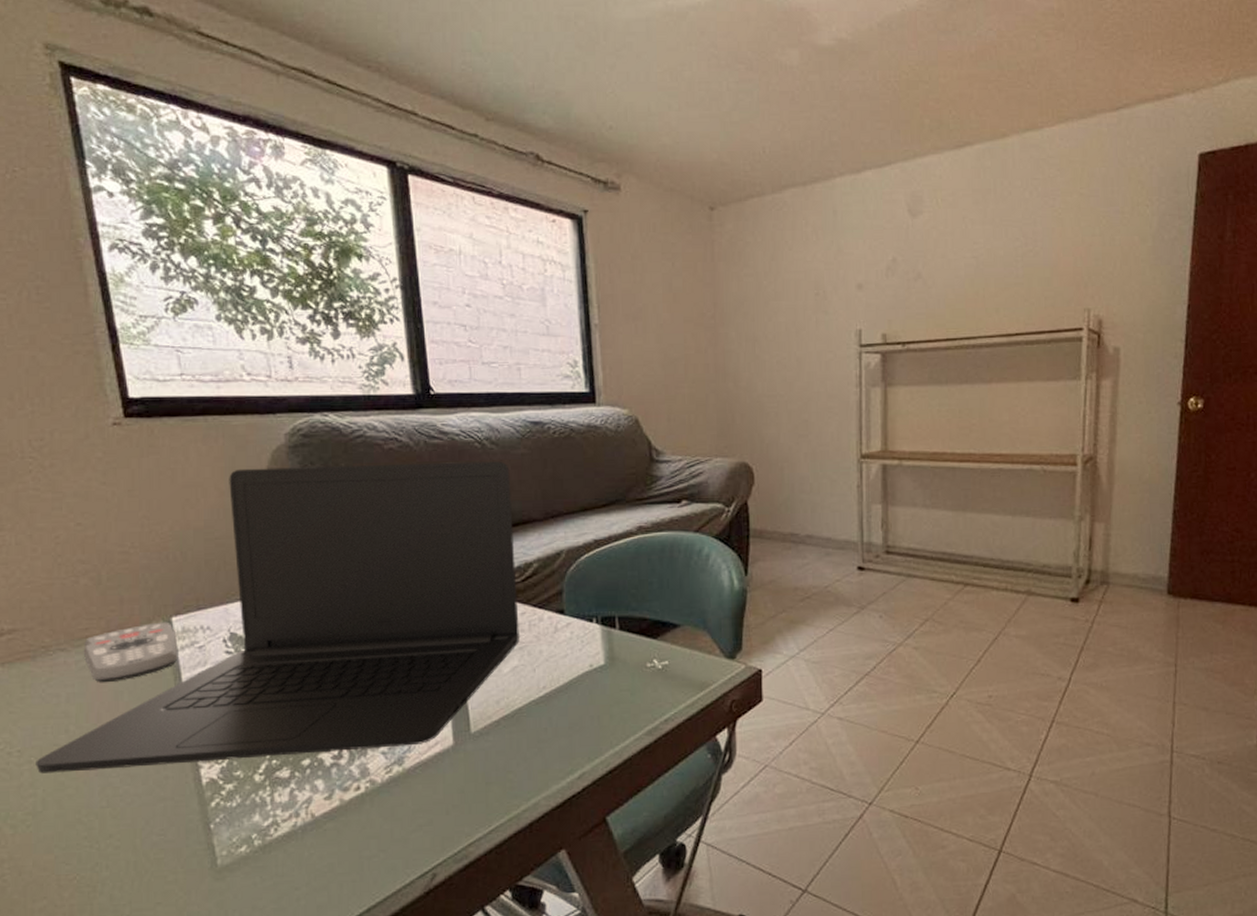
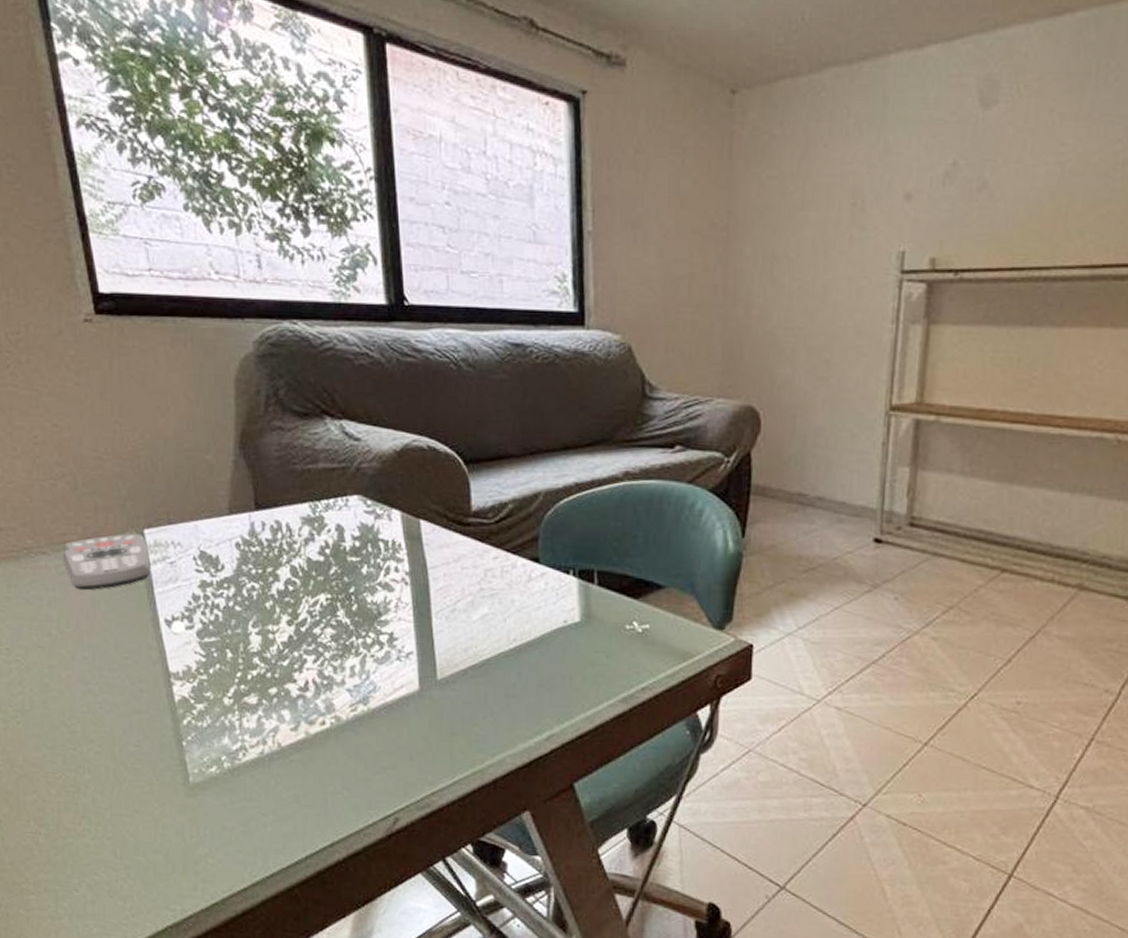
laptop: present [36,461,519,773] -> none [23,377,491,686]

